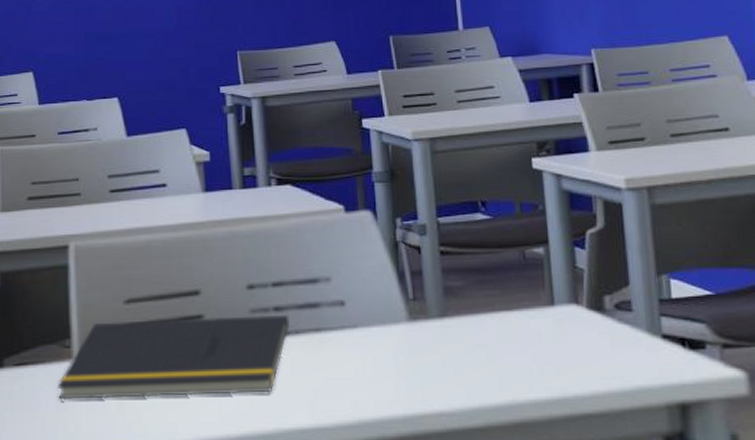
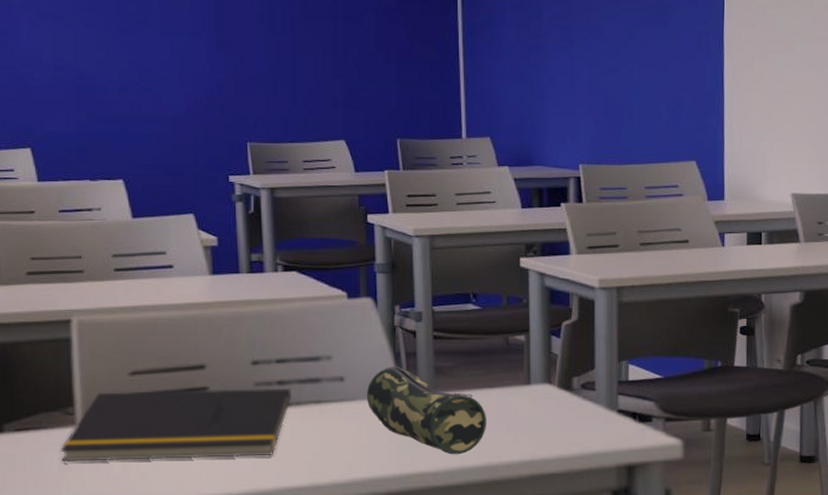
pencil case: none [369,288,507,391] -> present [366,367,487,455]

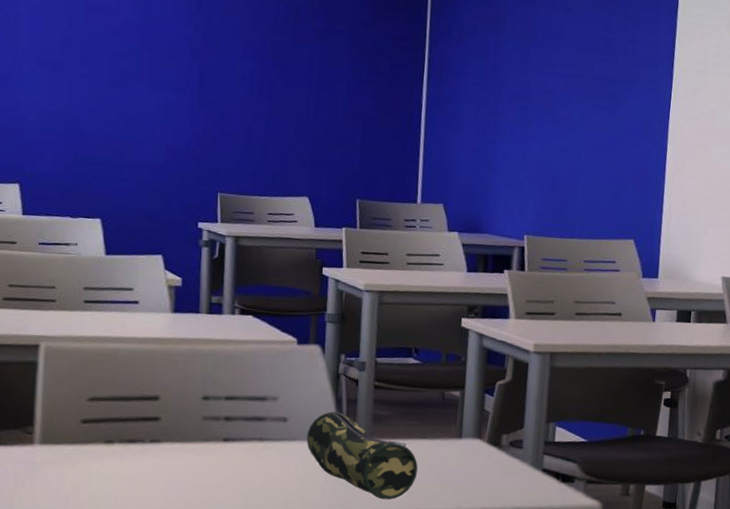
notepad: present [61,388,291,463] -> none [17,415,237,488]

